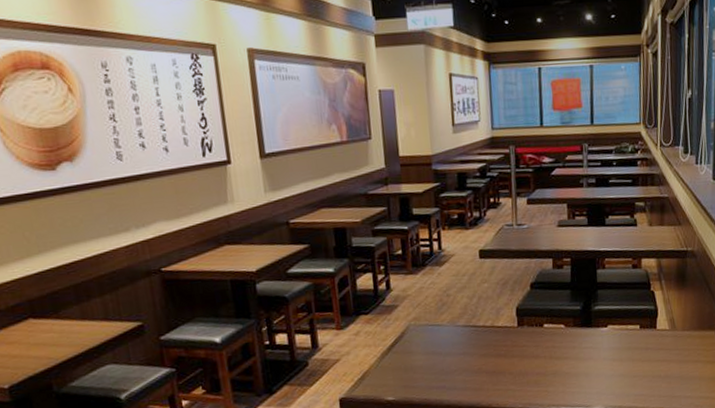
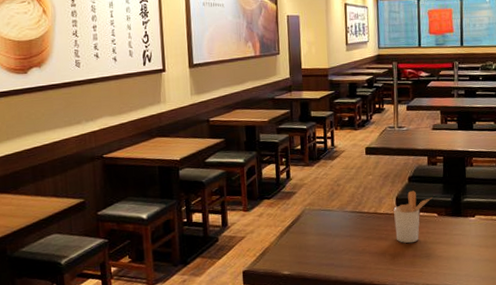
utensil holder: none [513,299,559,360] -> present [393,190,433,244]

